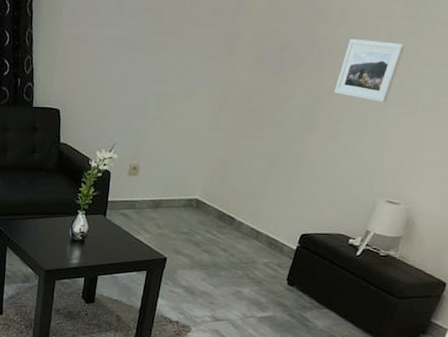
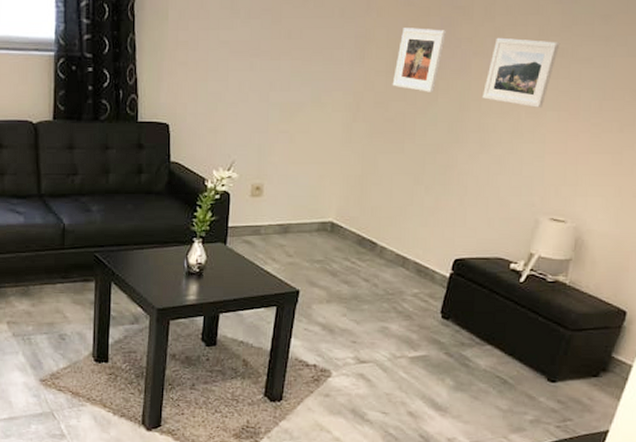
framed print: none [255,28,307,87] -> present [392,28,447,92]

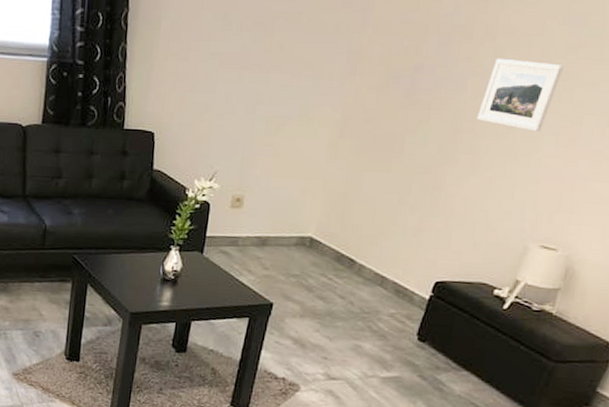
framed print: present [392,28,447,92] -> none [382,45,445,112]

